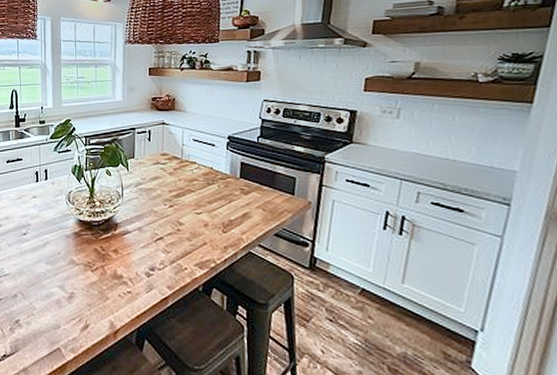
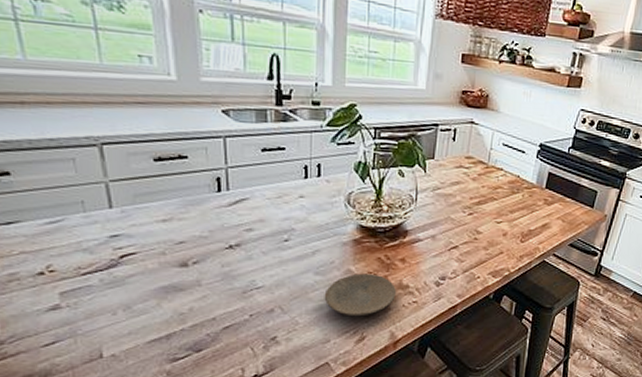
plate: none [54,263,112,304] -> present [324,273,396,317]

